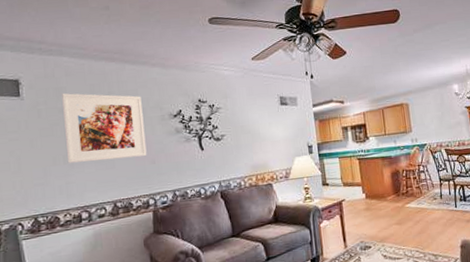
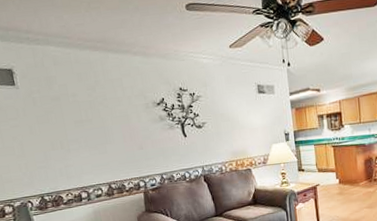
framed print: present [62,93,147,163] -> none [52,82,135,148]

